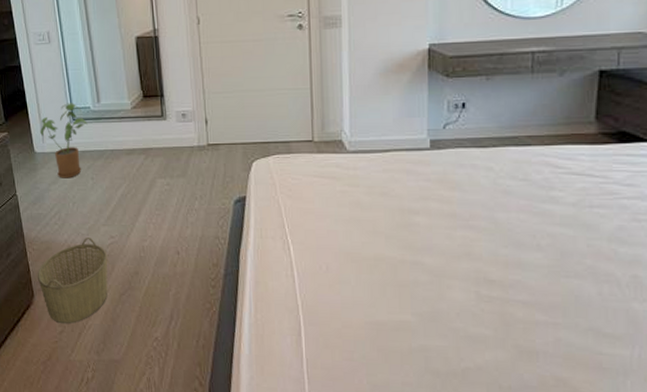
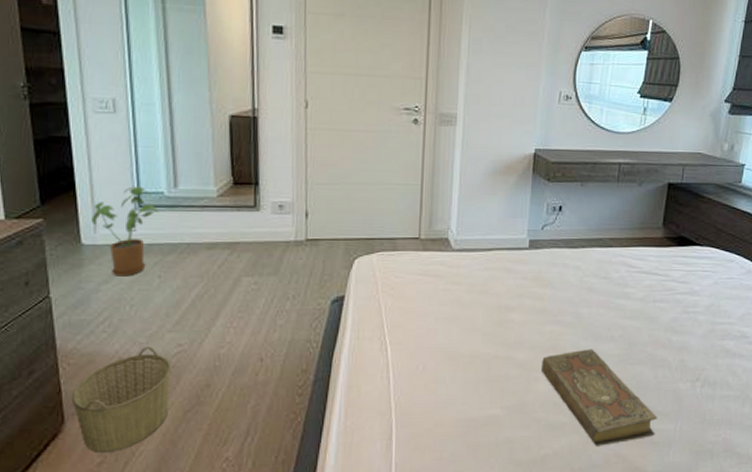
book: none [454,257,606,366] -> present [540,349,657,446]

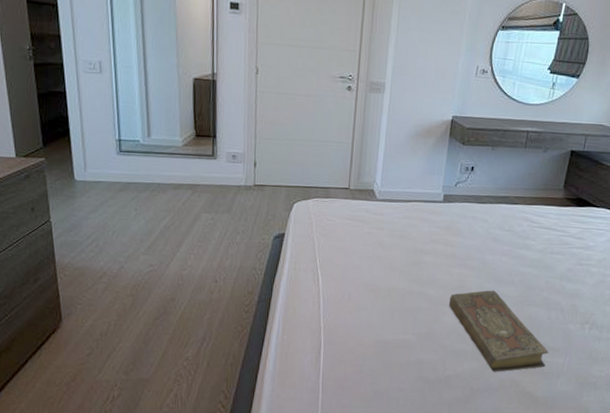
basket: present [71,345,172,453] -> none [66,264,145,347]
house plant: present [91,186,159,277] -> none [82,134,135,208]

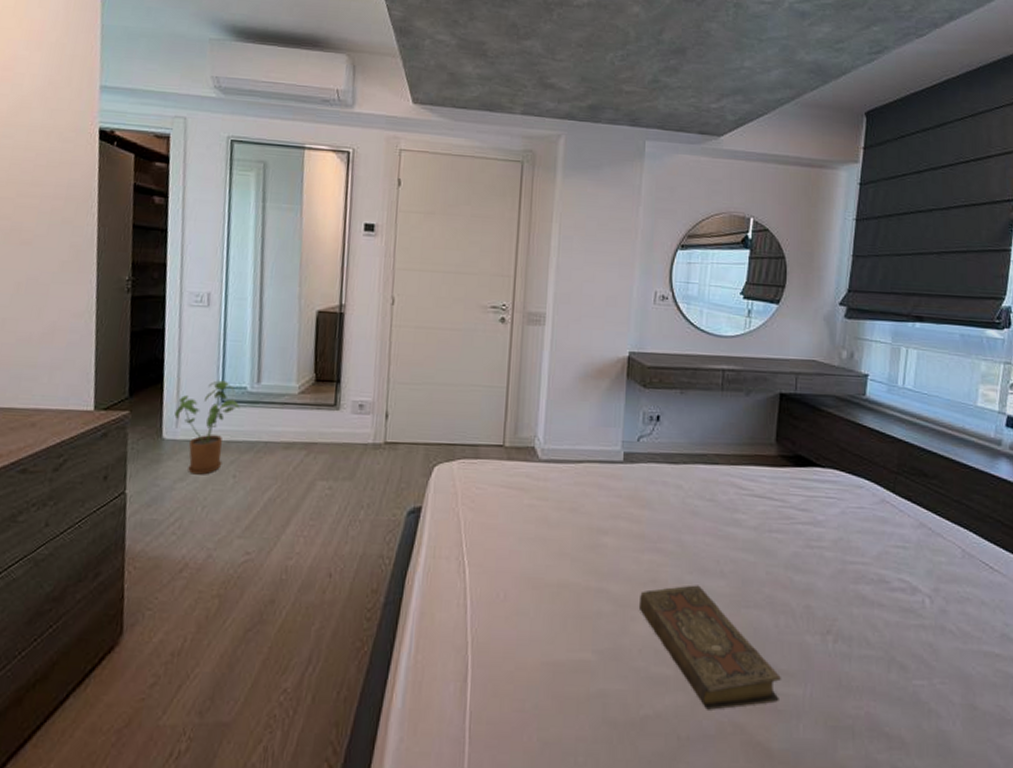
house plant: none [82,134,135,208] -> present [174,380,240,475]

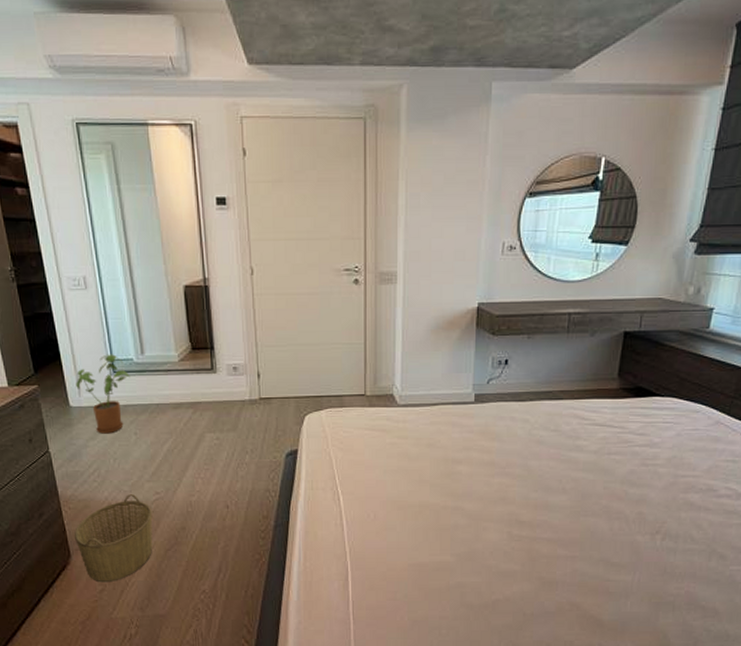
basket: none [132,552,238,673] -> present [74,493,153,583]
book: present [638,585,781,710] -> none [490,500,613,594]

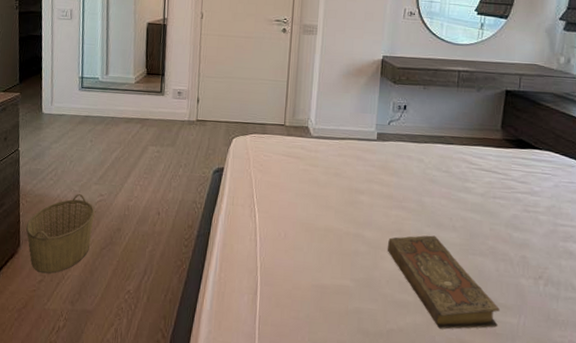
house plant: present [76,354,130,434] -> none [50,72,94,139]
book: none [490,500,613,594] -> present [387,235,500,330]

